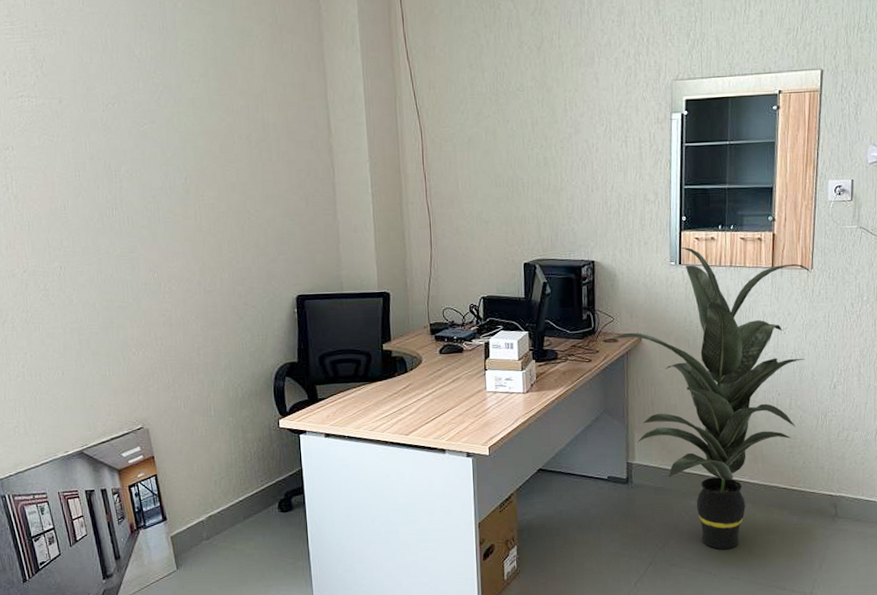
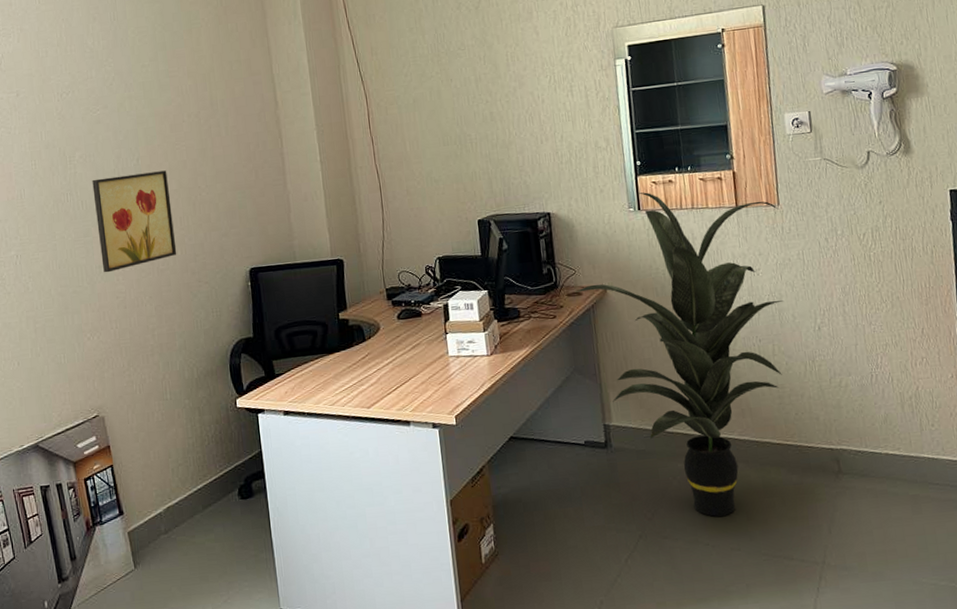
wall art: none [138,191,224,290] -> present [92,170,177,273]

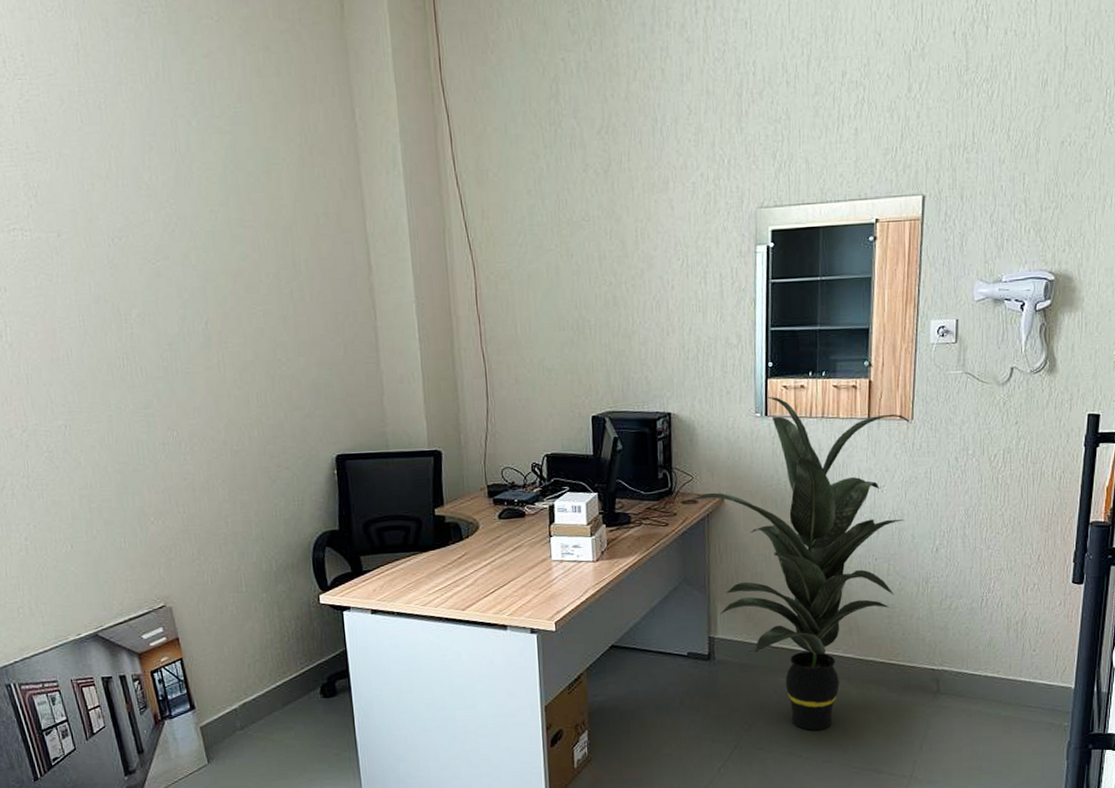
wall art: present [92,170,177,273] -> none [152,338,253,451]

